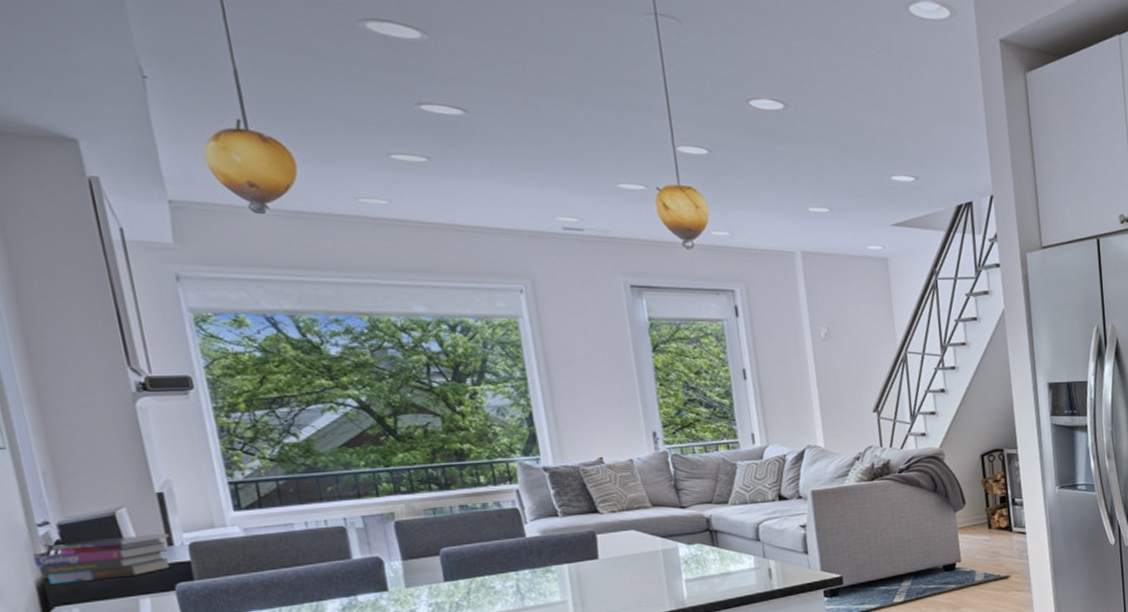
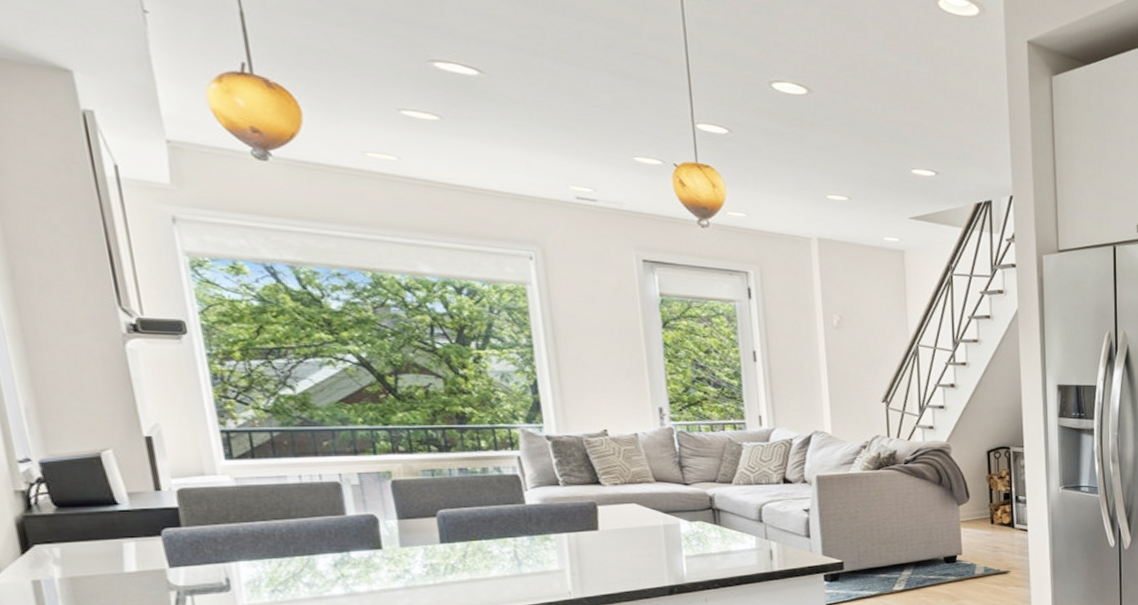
books: present [34,533,171,585] -> none [14,478,157,522]

